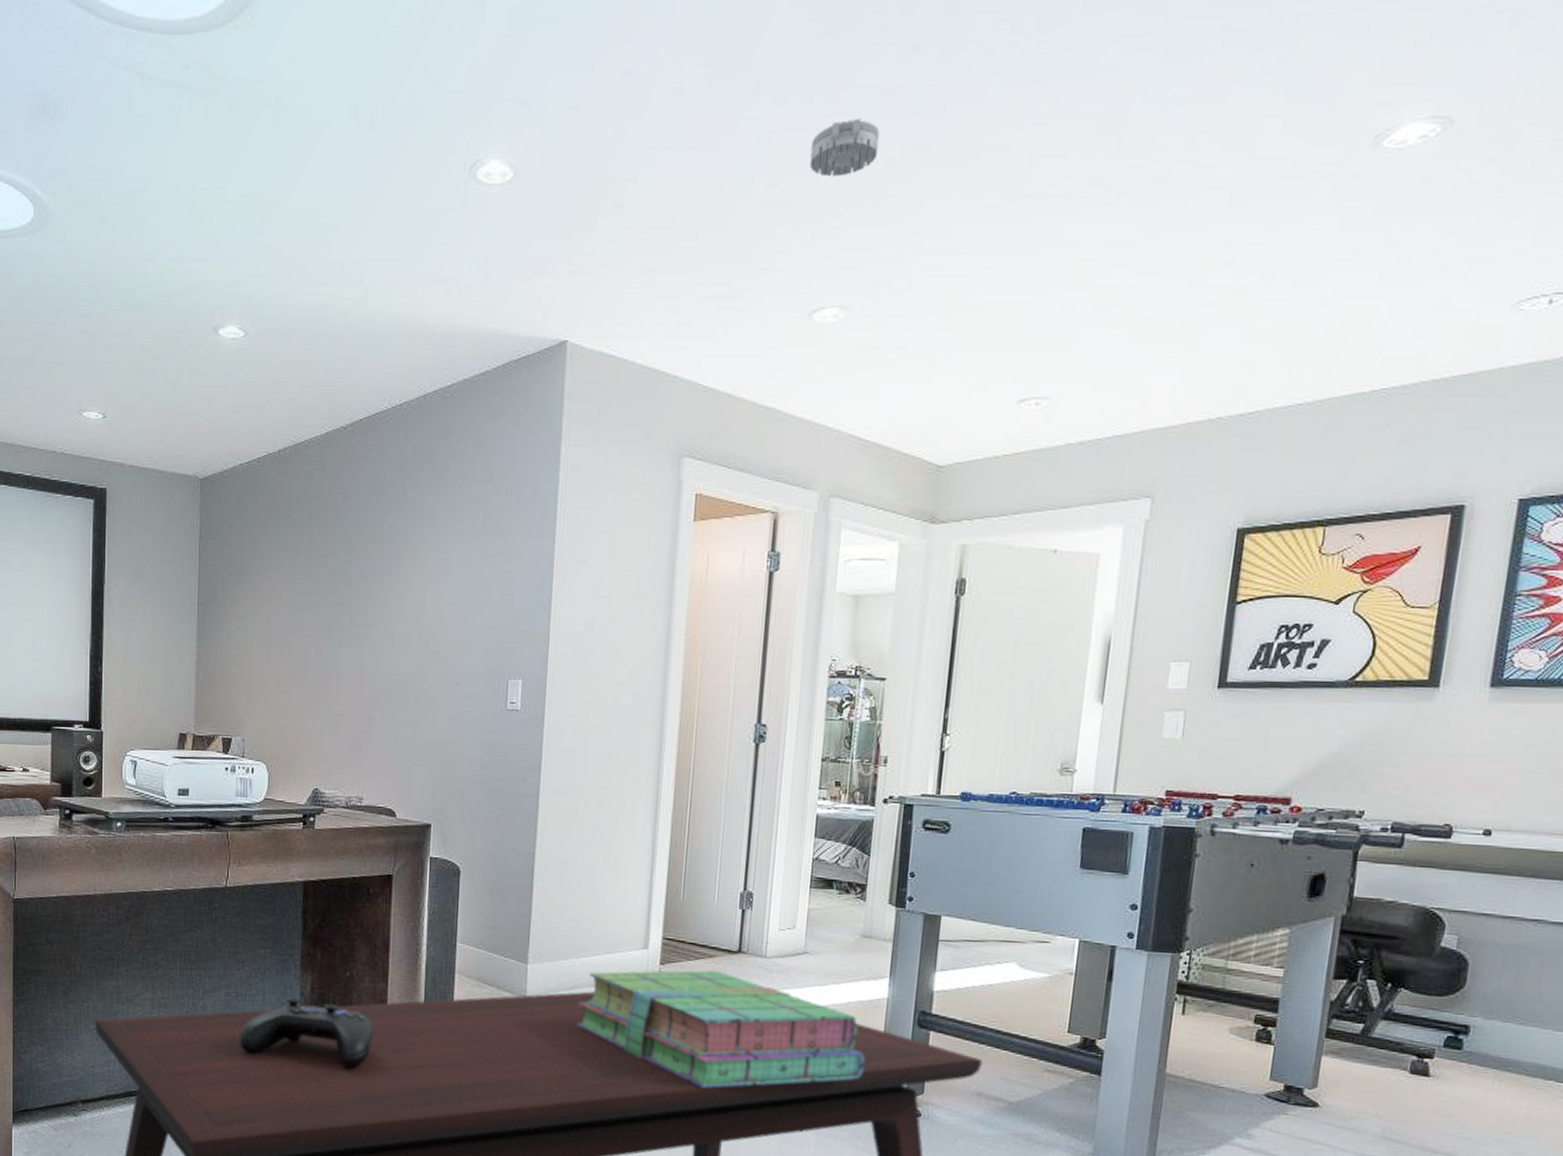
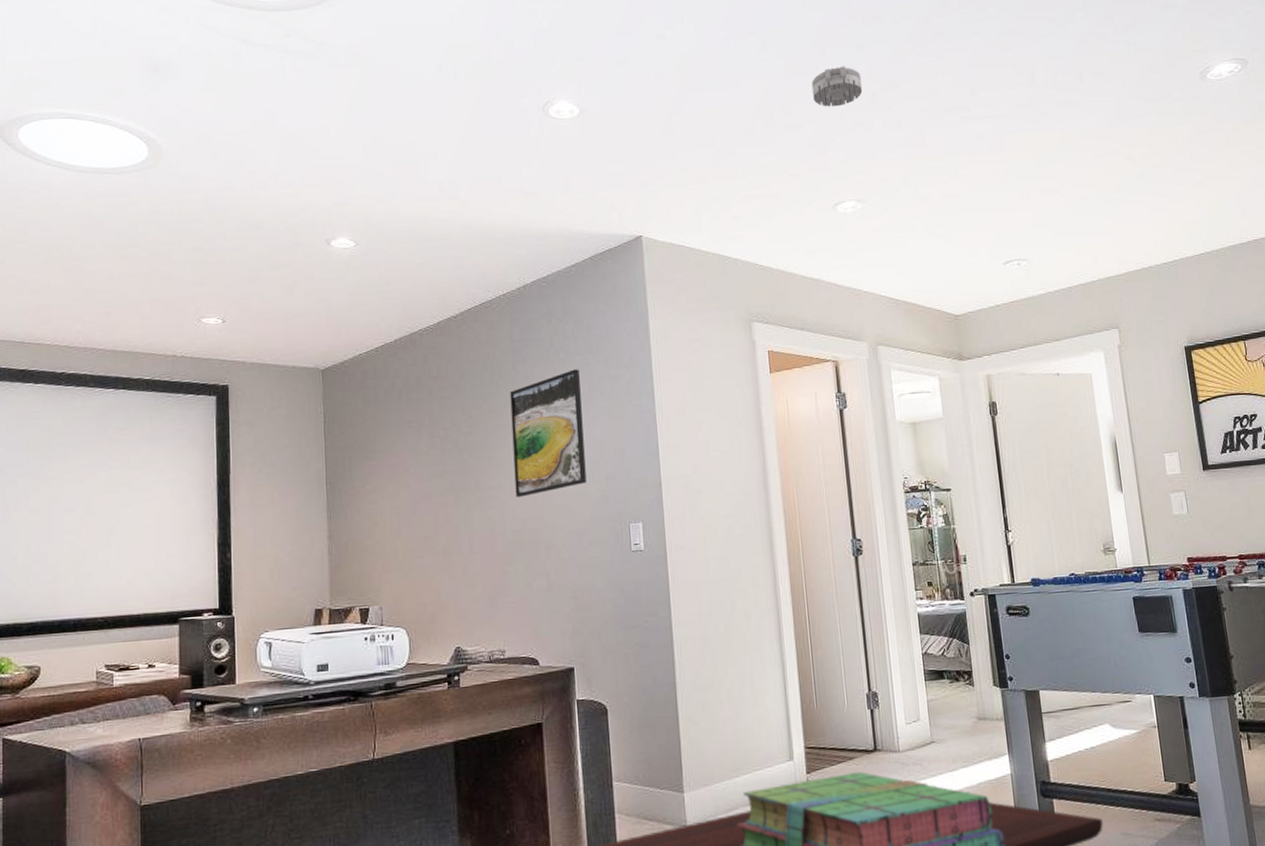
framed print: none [390,499,474,638] -> present [510,369,587,497]

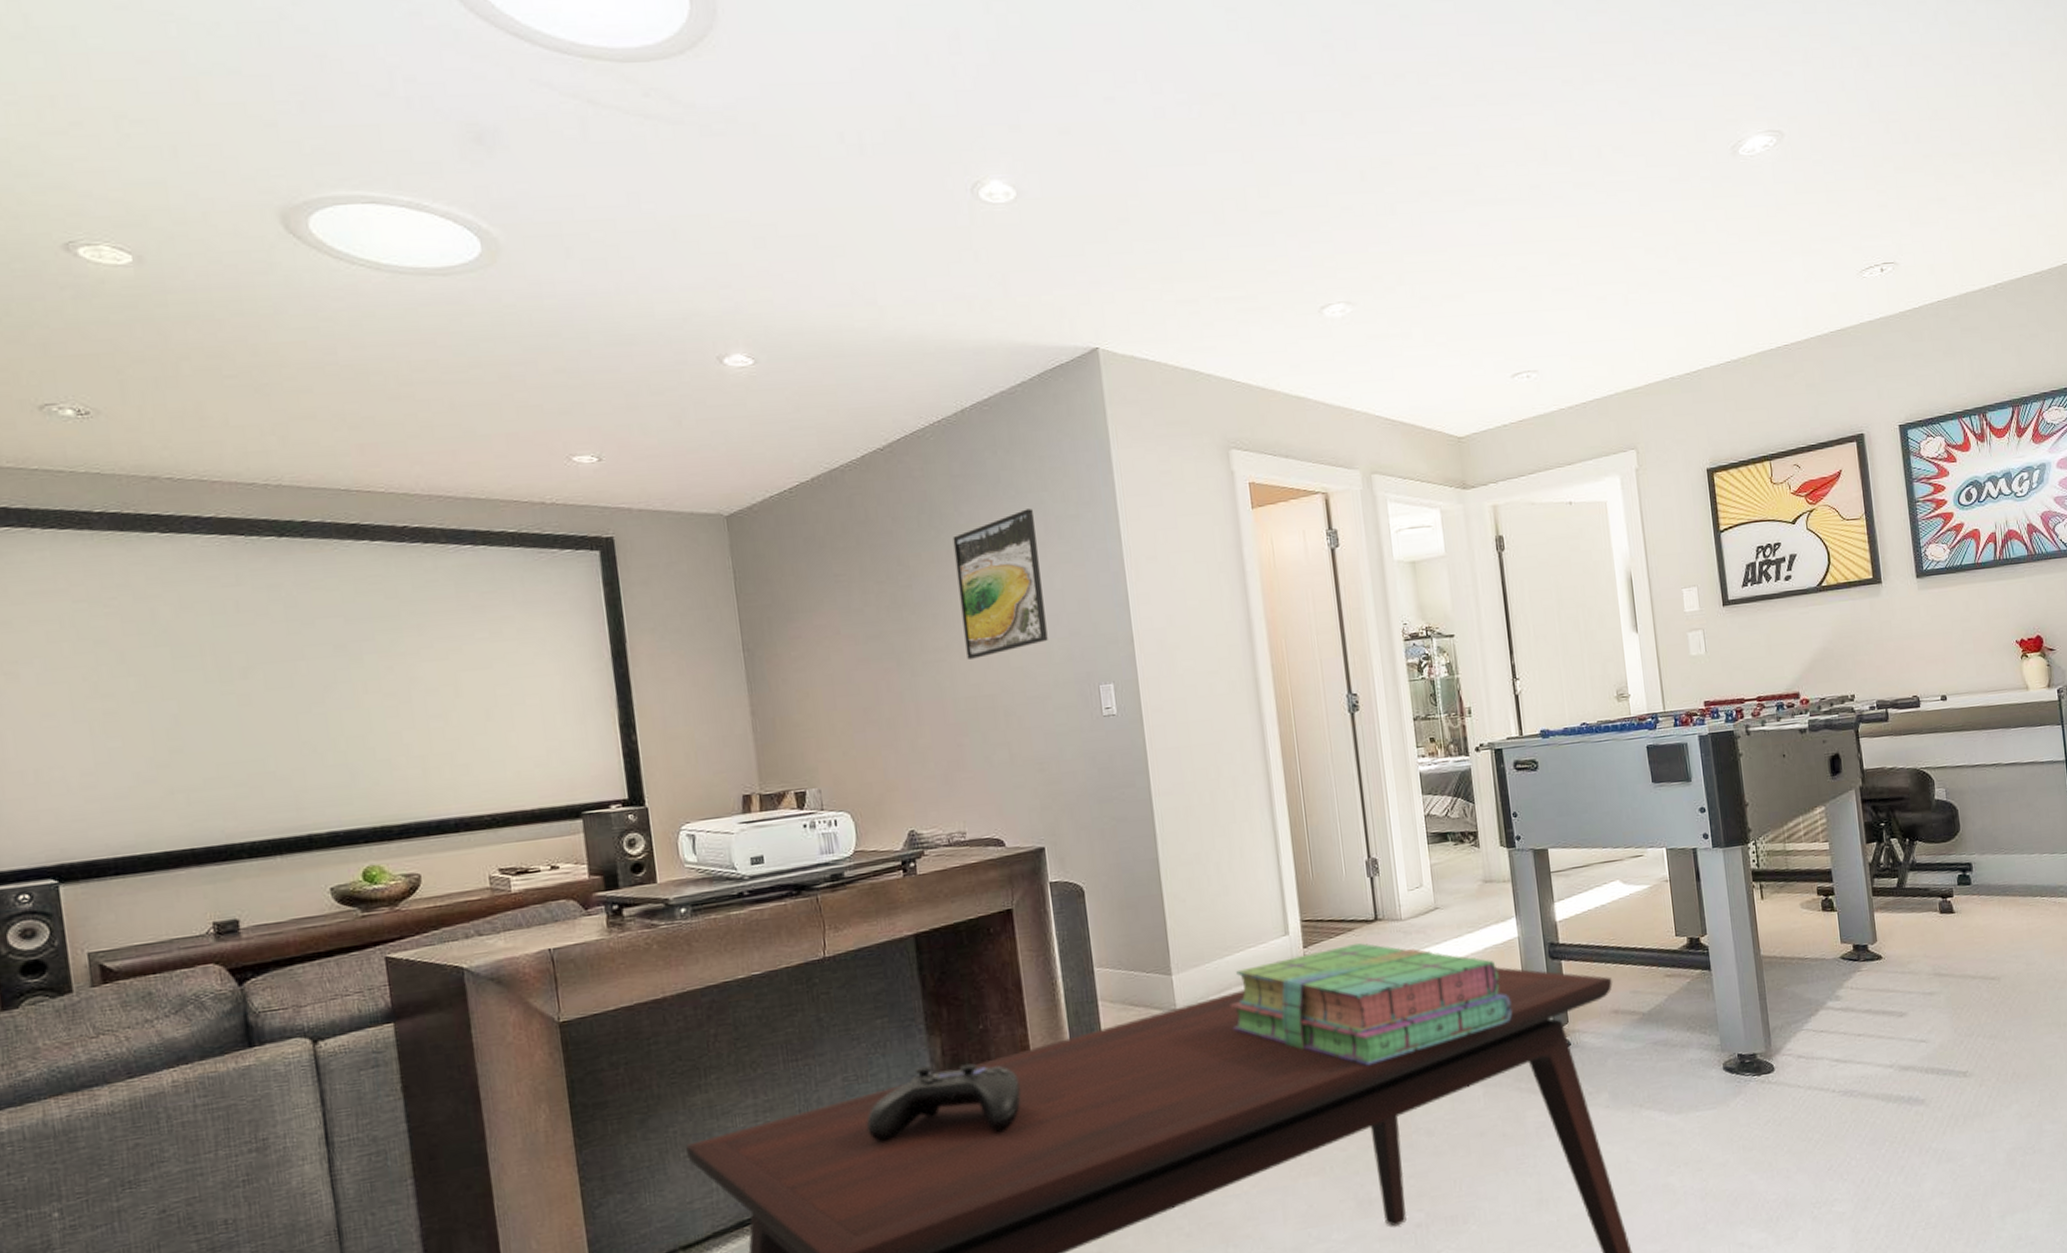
smoke detector: present [811,66,863,107] -> none [1290,137,1351,189]

